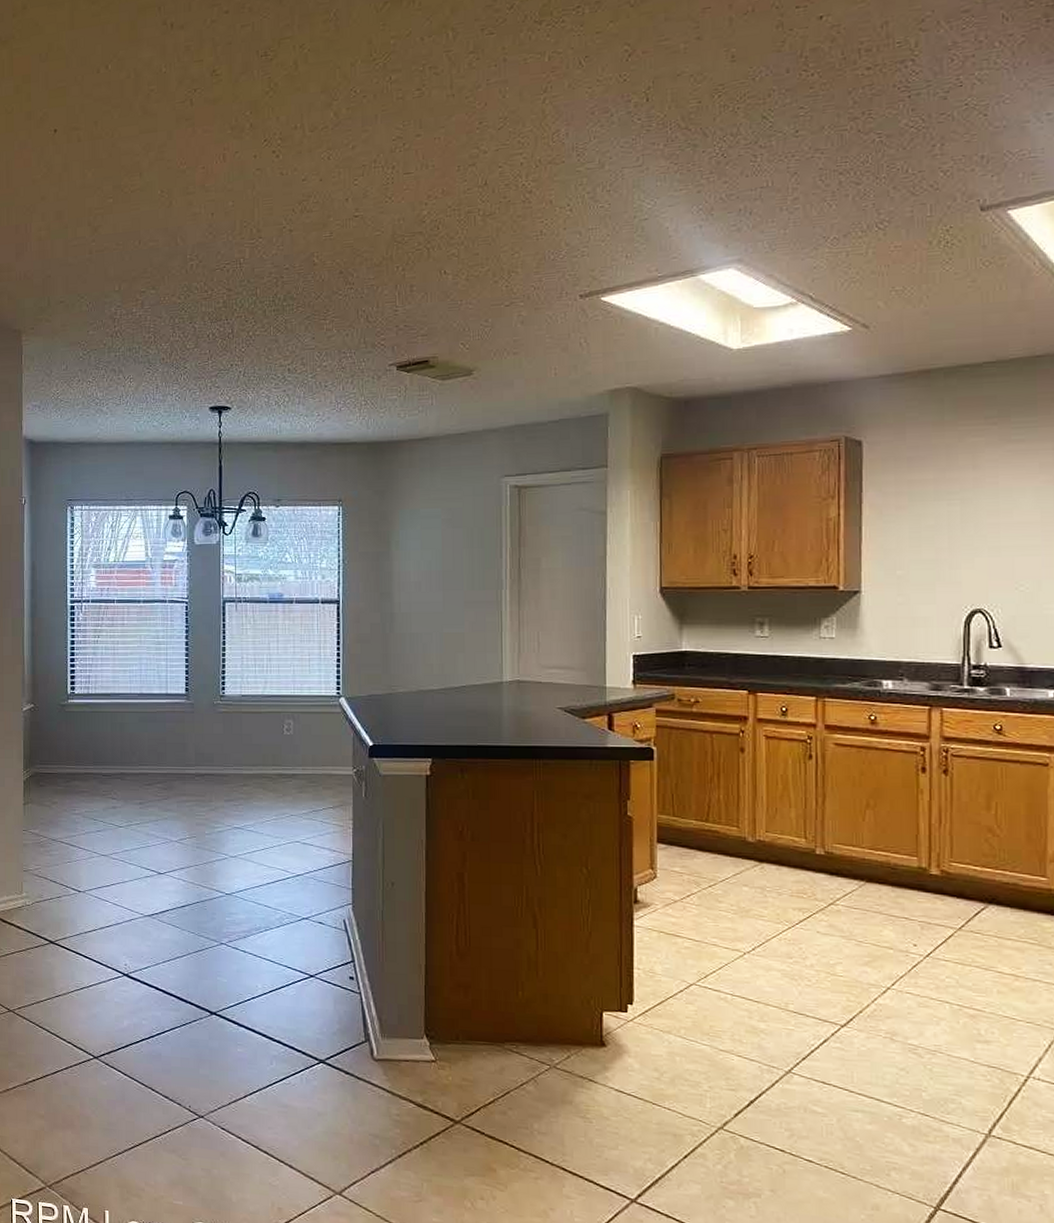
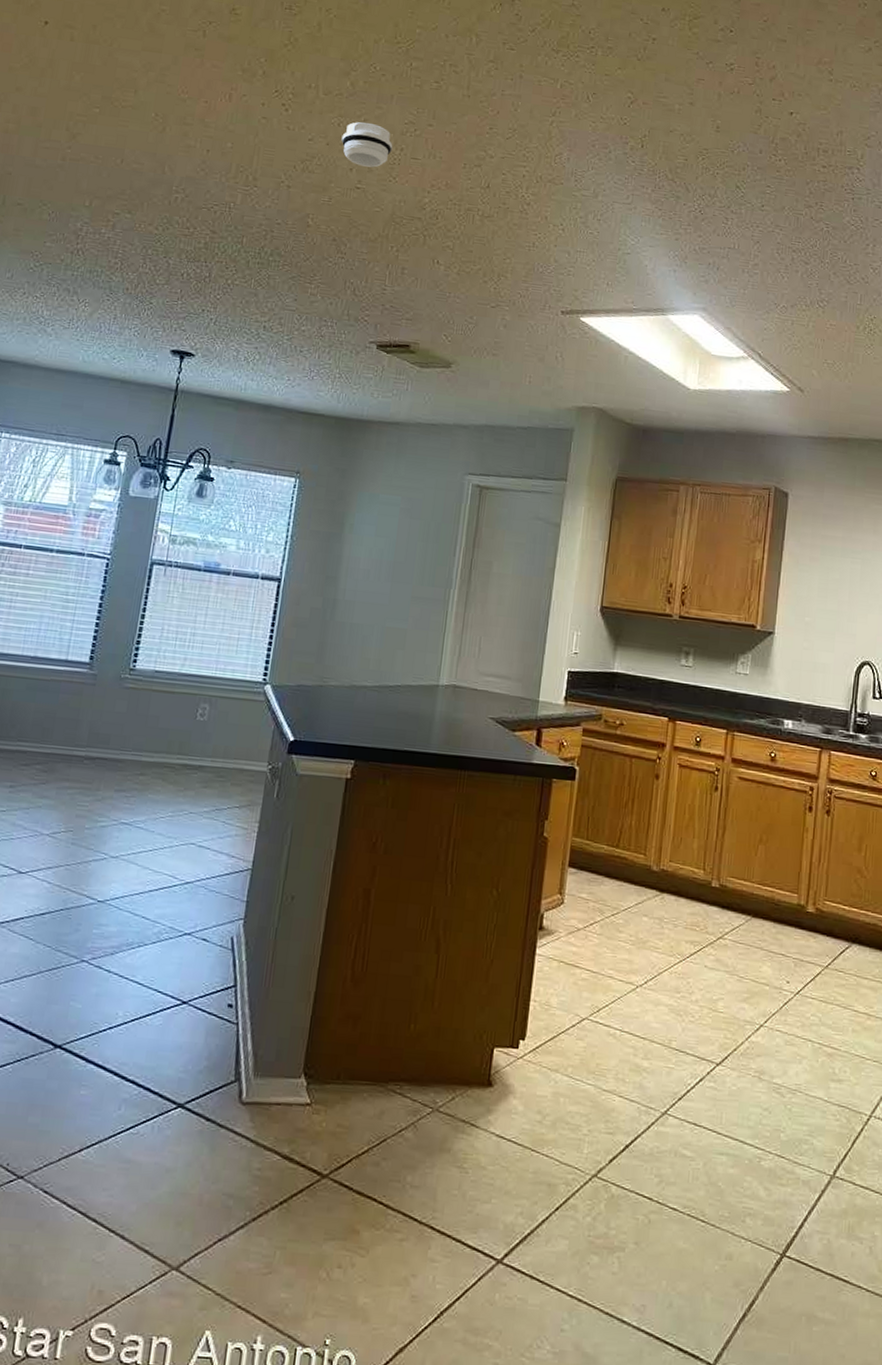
smoke detector: none [333,148,384,194] -> present [341,122,393,168]

